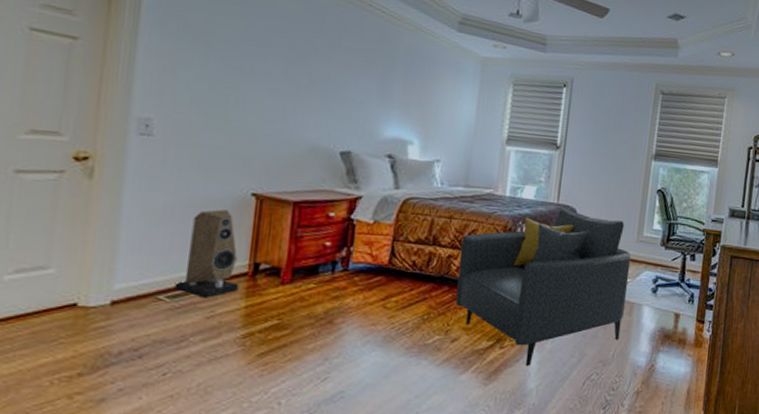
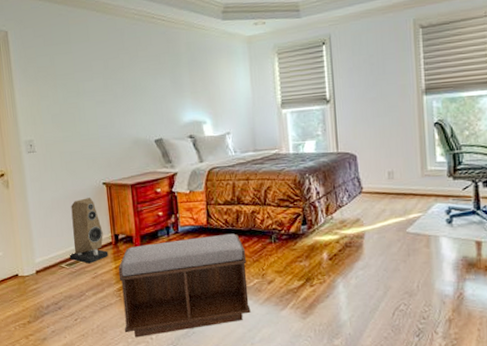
bench: none [239,278,432,402] -> present [118,233,251,338]
armchair: present [455,206,631,366] -> none [260,154,422,300]

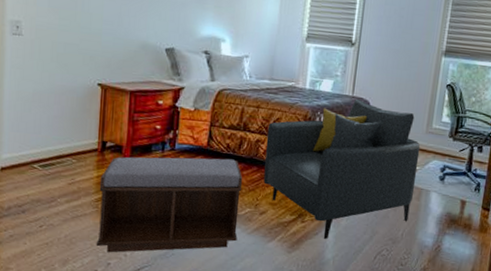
speaker: present [69,198,109,264] -> none [44,96,92,168]
armchair: none [260,154,422,300] -> present [263,98,421,239]

